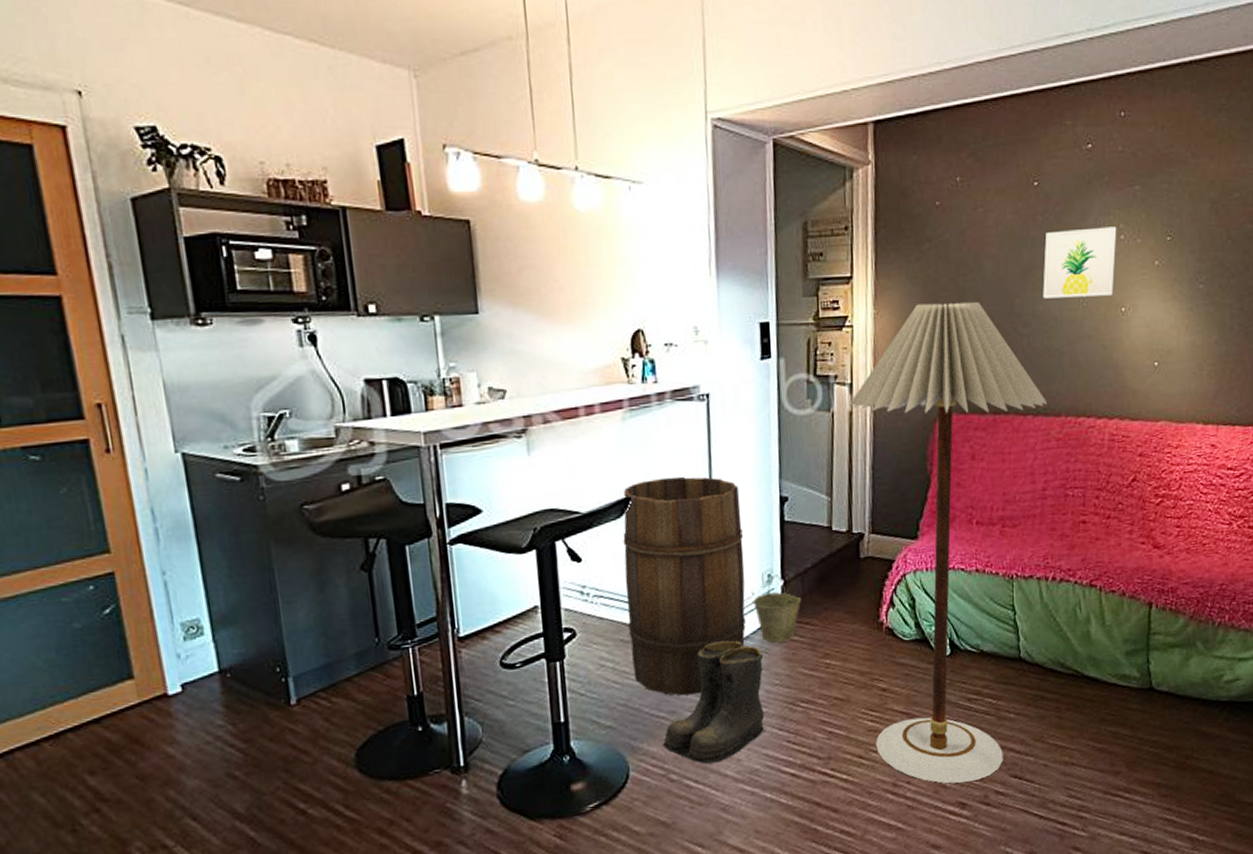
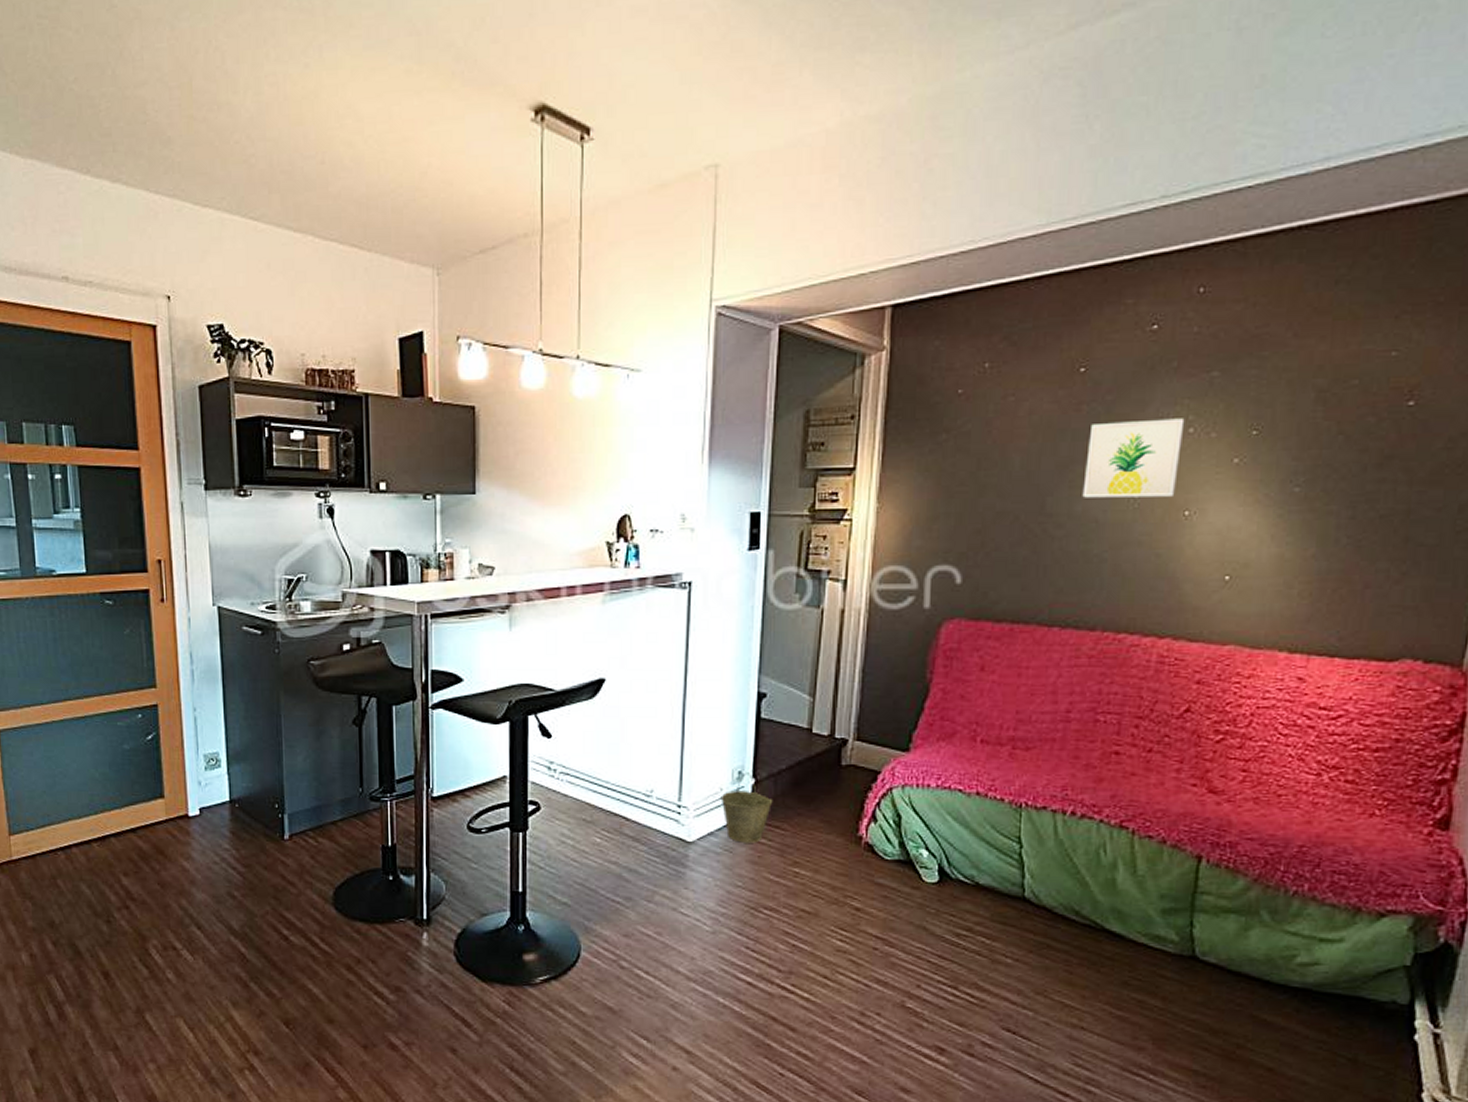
wooden barrel: present [623,476,746,696] -> none [592,662,715,884]
boots: present [663,640,766,764] -> none [616,833,726,957]
floor lamp: present [849,301,1048,784] -> none [842,498,1080,1027]

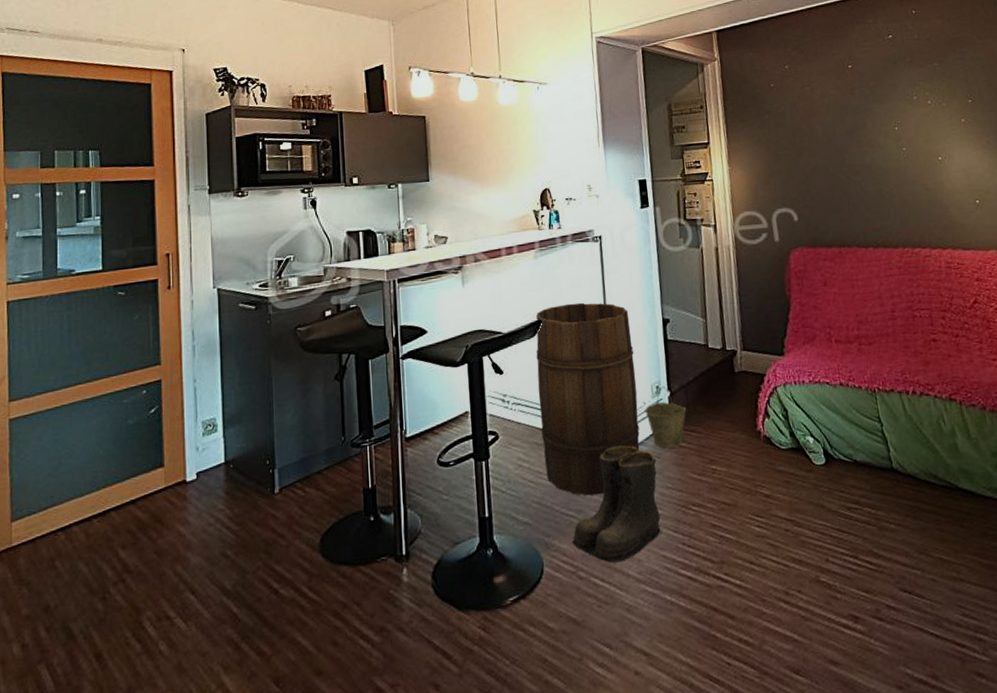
wooden barrel: none [592,662,715,884] -> present [536,302,640,496]
boots: none [616,833,726,957] -> present [572,445,662,563]
wall art: present [1082,418,1185,498] -> none [863,94,929,153]

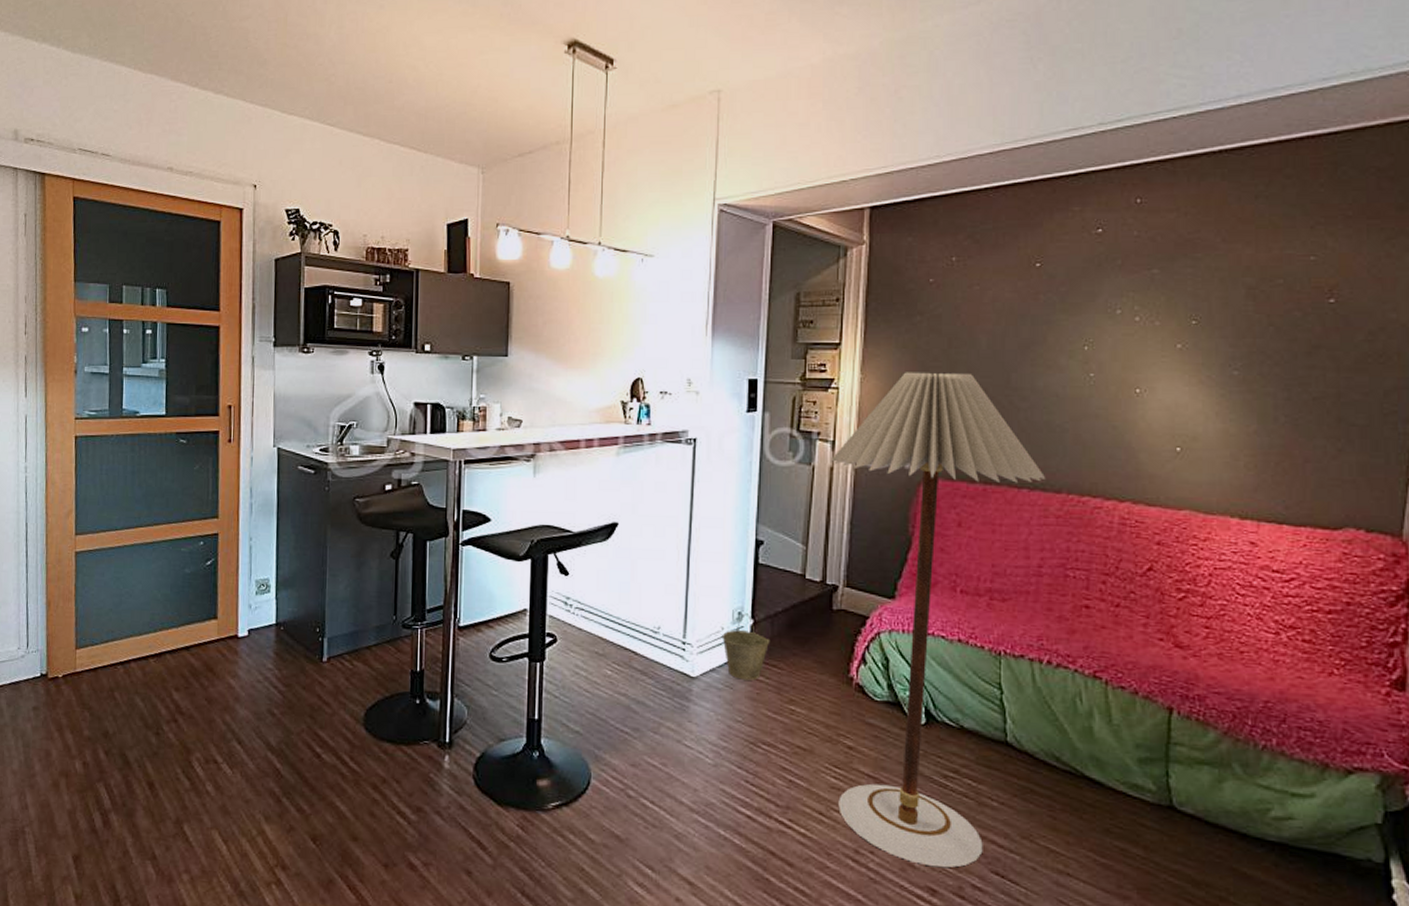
wooden barrel: present [536,302,640,496] -> none [604,509,717,717]
boots: present [572,445,662,563] -> none [624,668,727,788]
floor lamp: none [715,157,891,596] -> present [831,372,1046,868]

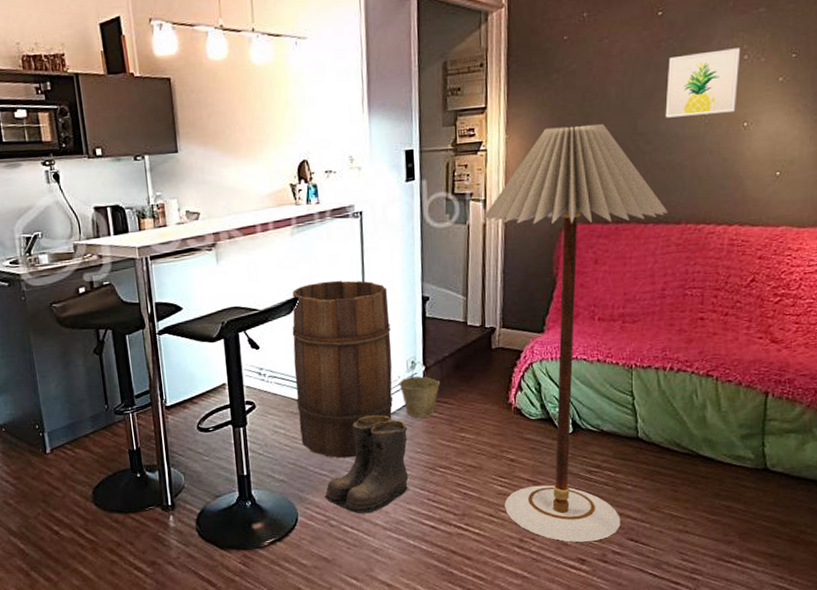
wooden barrel: none [604,509,717,717] -> present [292,280,393,458]
boots: none [624,668,727,788] -> present [325,415,409,514]
wall art: none [1043,308,1131,376] -> present [665,47,741,118]

